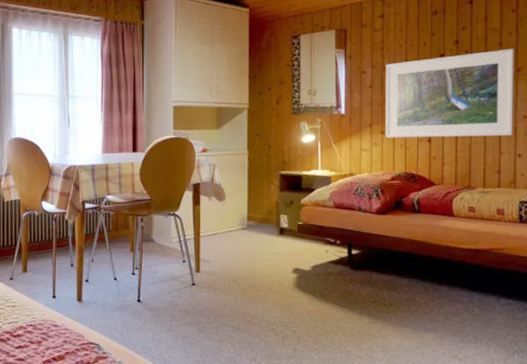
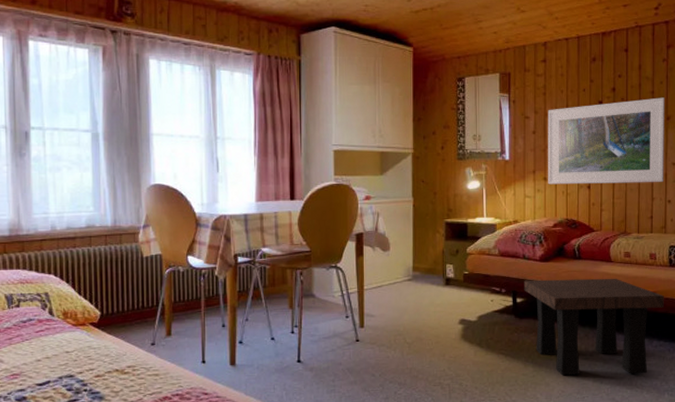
side table: none [360,232,513,333] -> present [524,278,664,376]

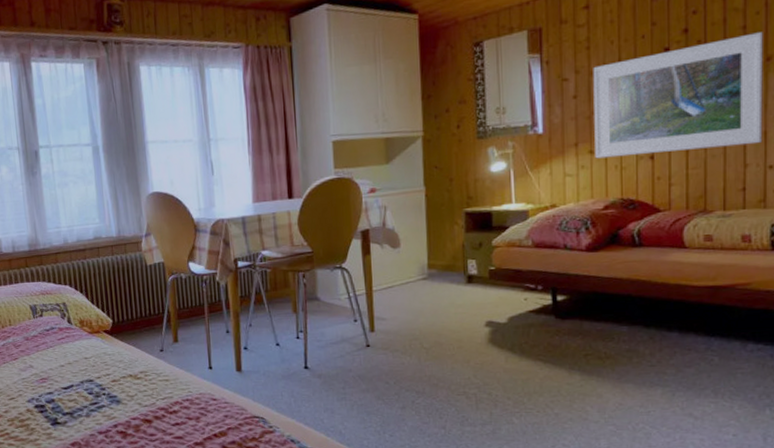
side table: present [524,278,664,376] -> none [566,267,763,386]

